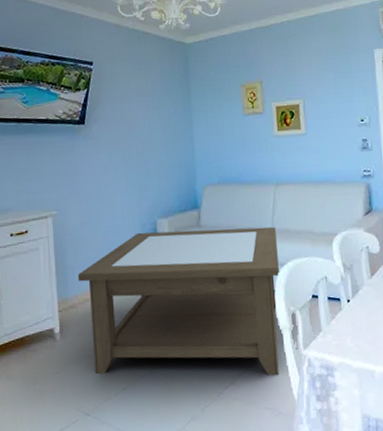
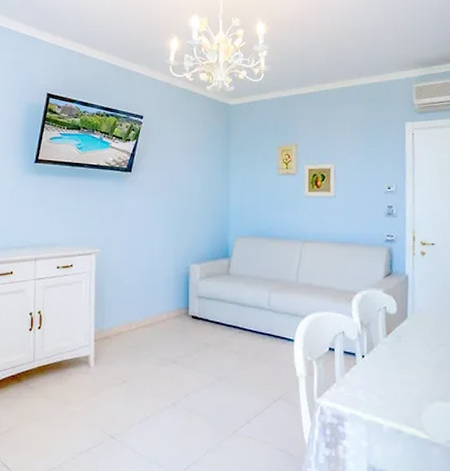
coffee table: present [77,227,279,376] -> none [114,275,300,419]

